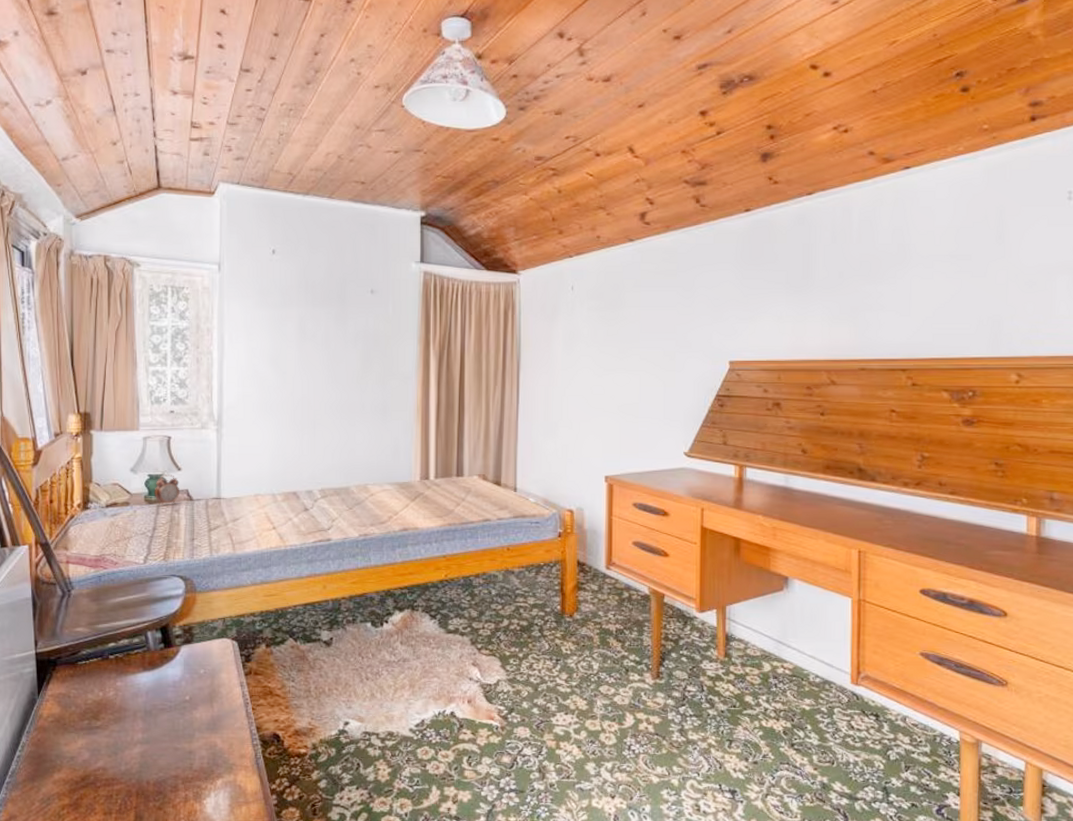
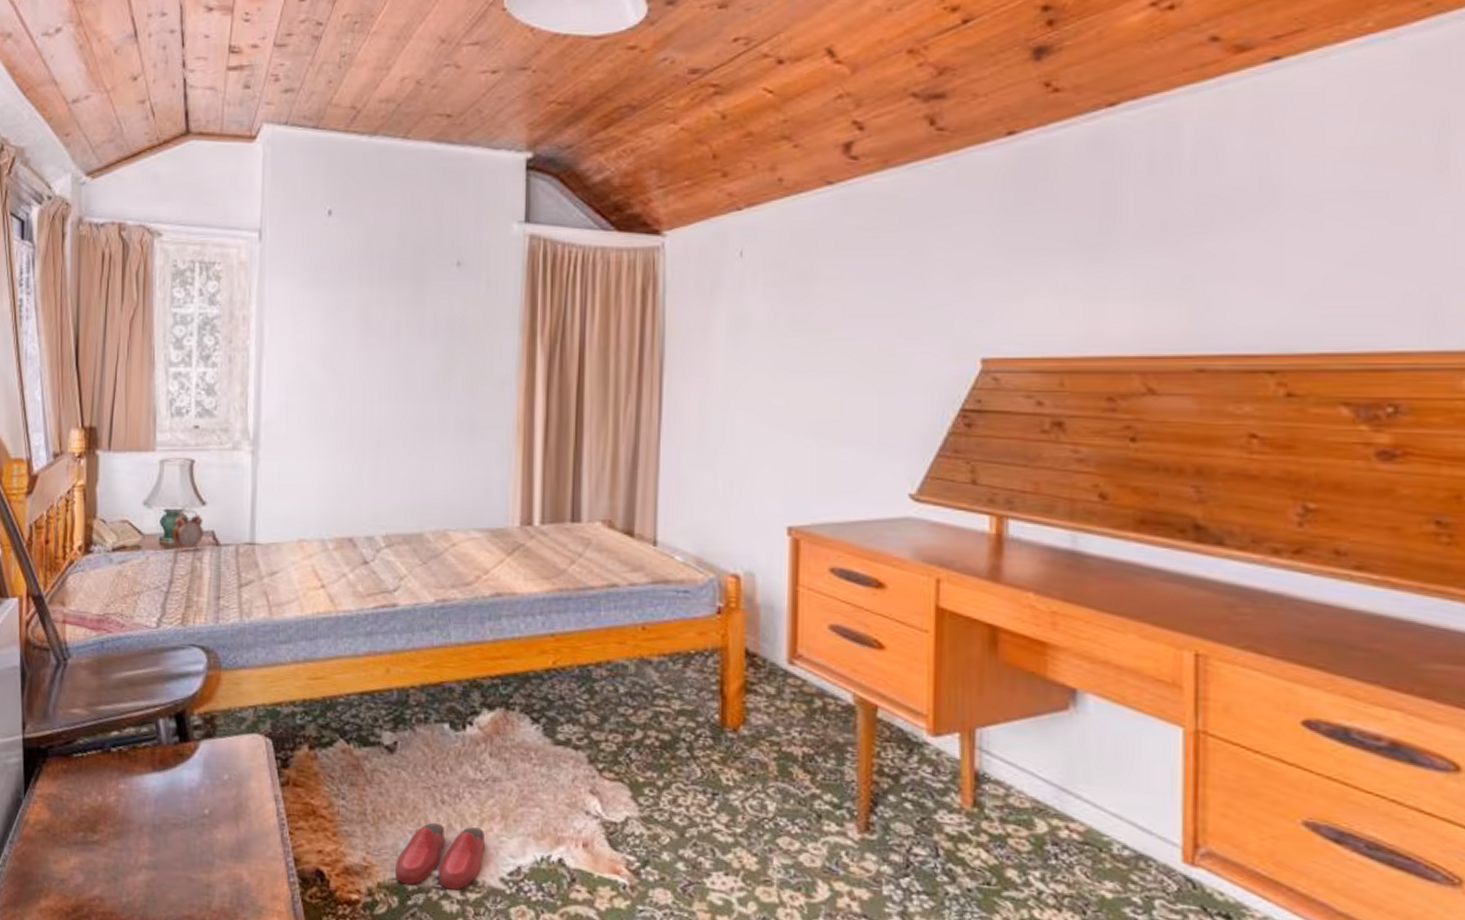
slippers: none [333,693,398,740] -> present [395,822,485,890]

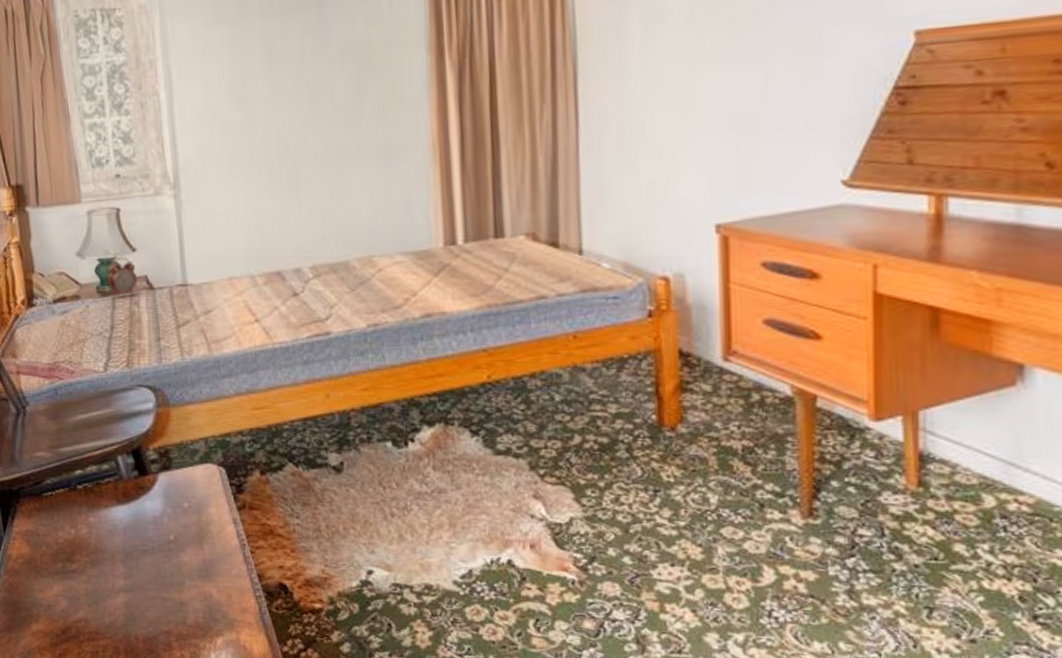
slippers: present [395,822,485,890] -> none [353,534,436,595]

